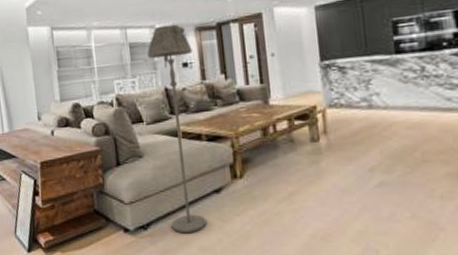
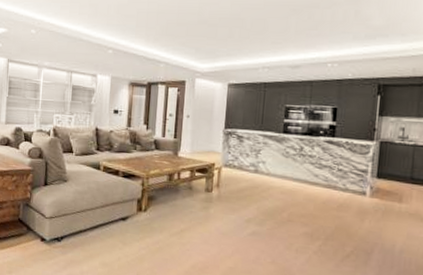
floor lamp: present [146,24,207,234] -> none [81,76,124,250]

